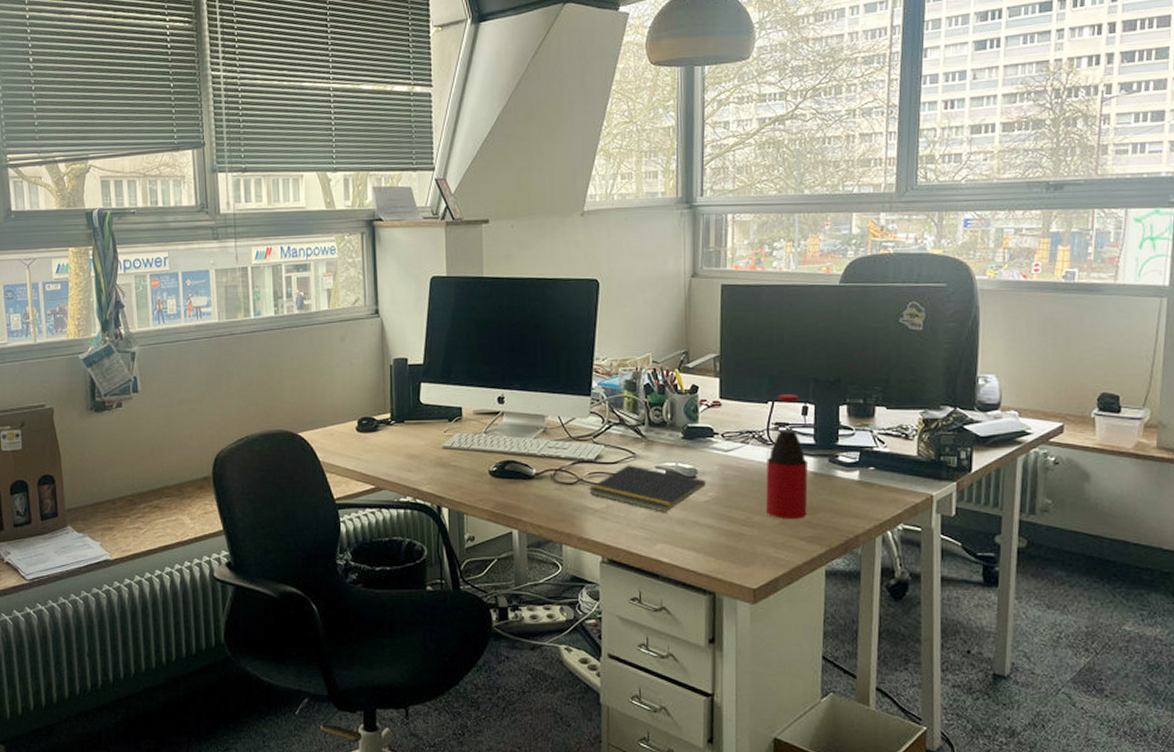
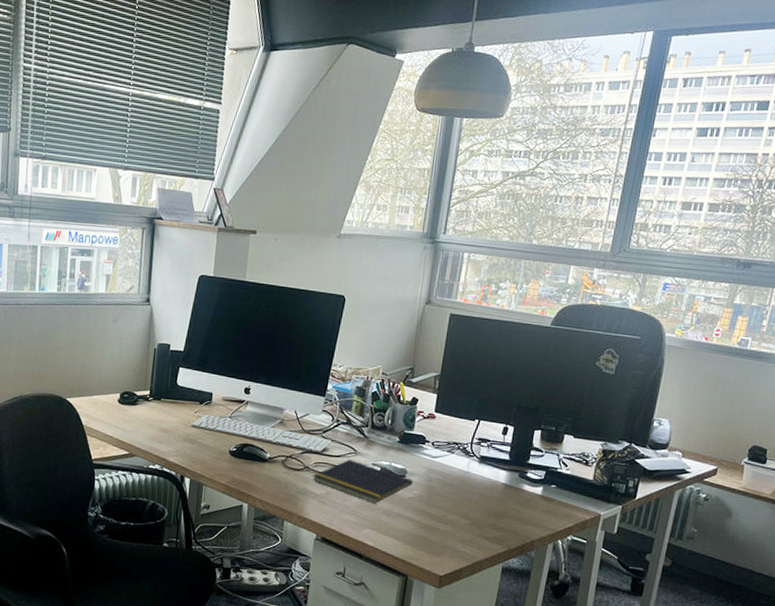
bottle: present [766,394,808,519] -> none [460,415,502,522]

